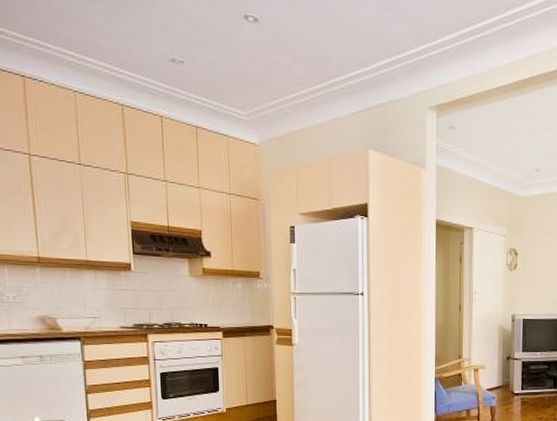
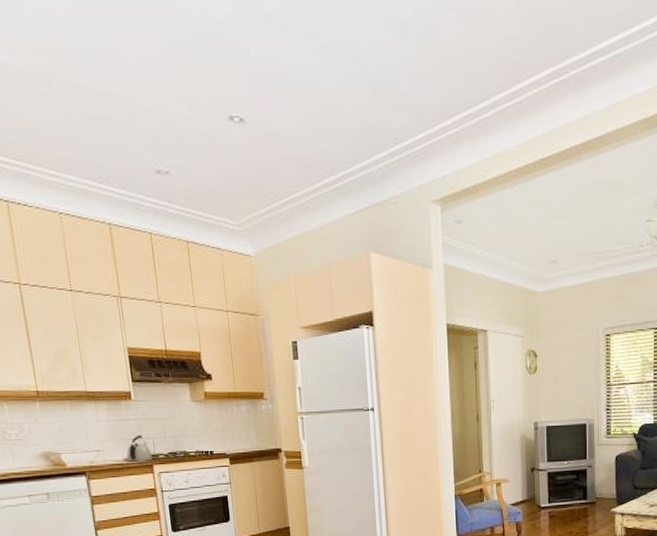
kettle: none [122,304,147,331] -> present [126,434,152,463]

